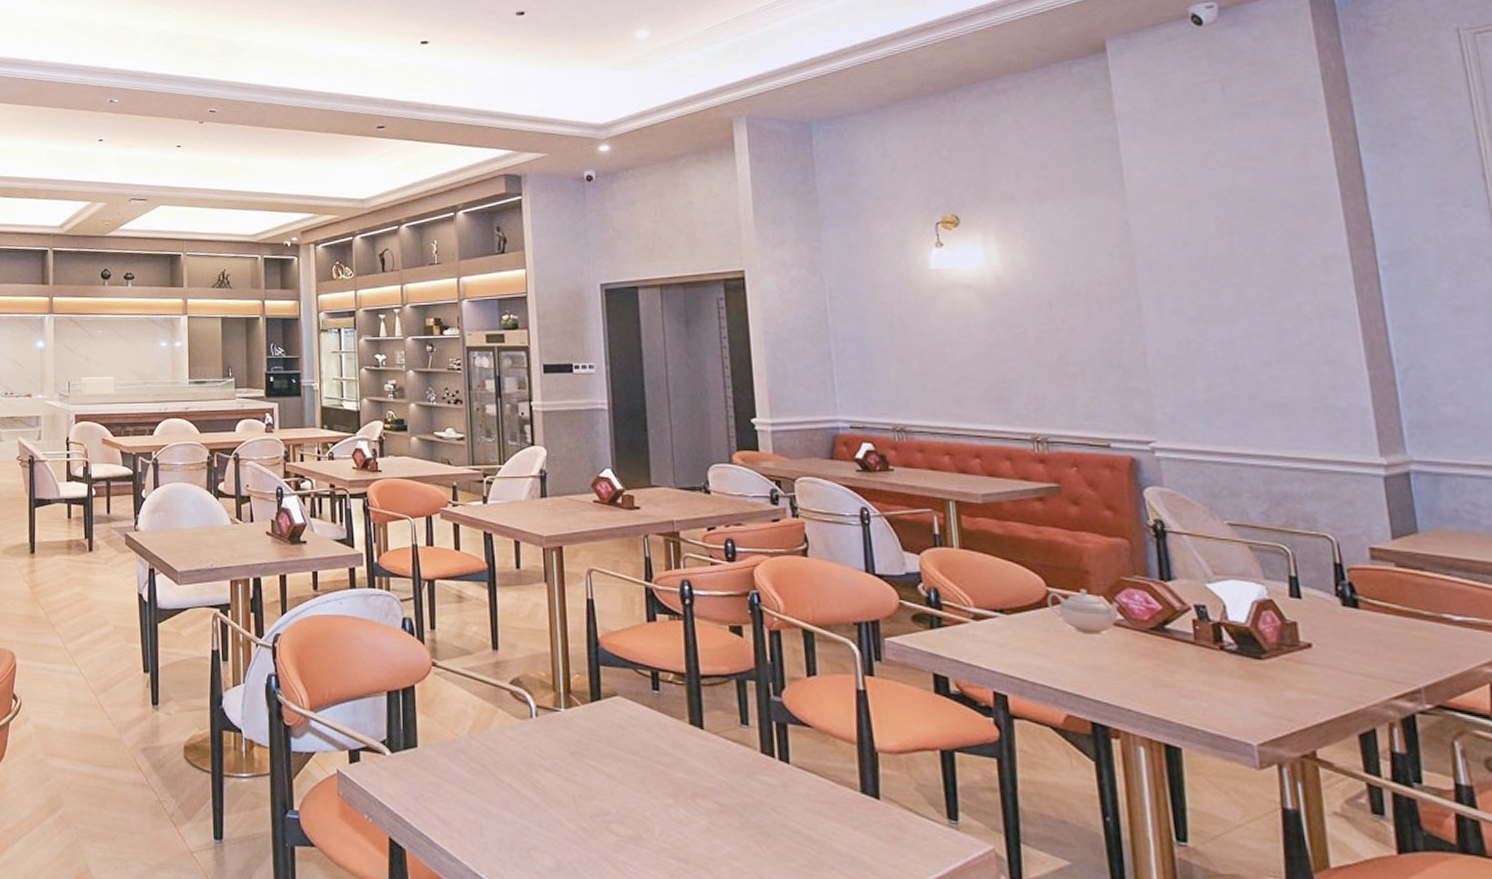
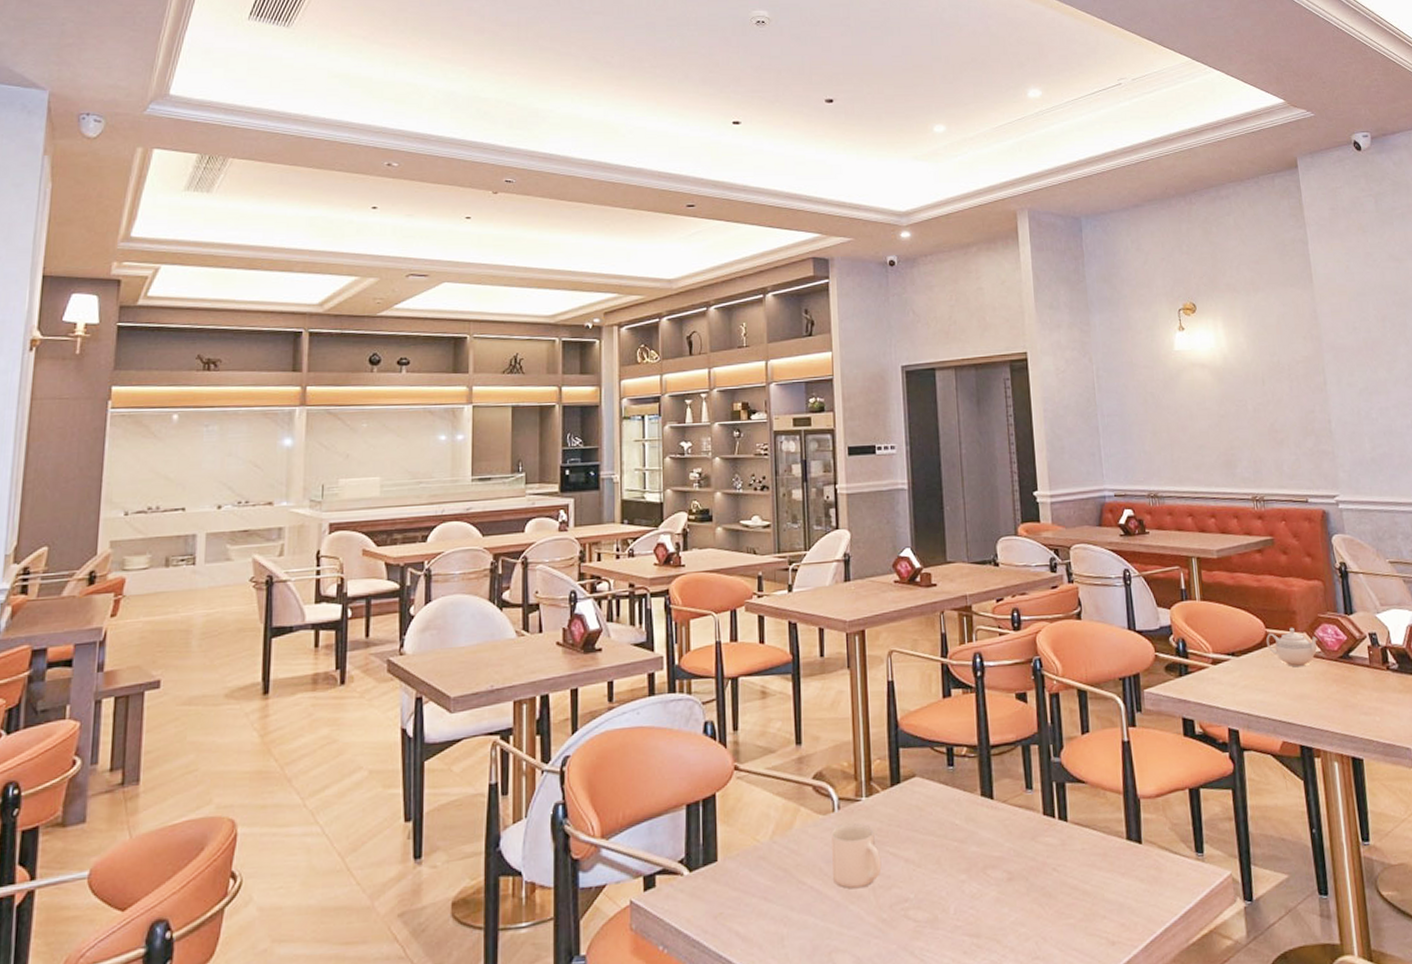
cup: none [529,731,582,795] -> present [831,823,882,889]

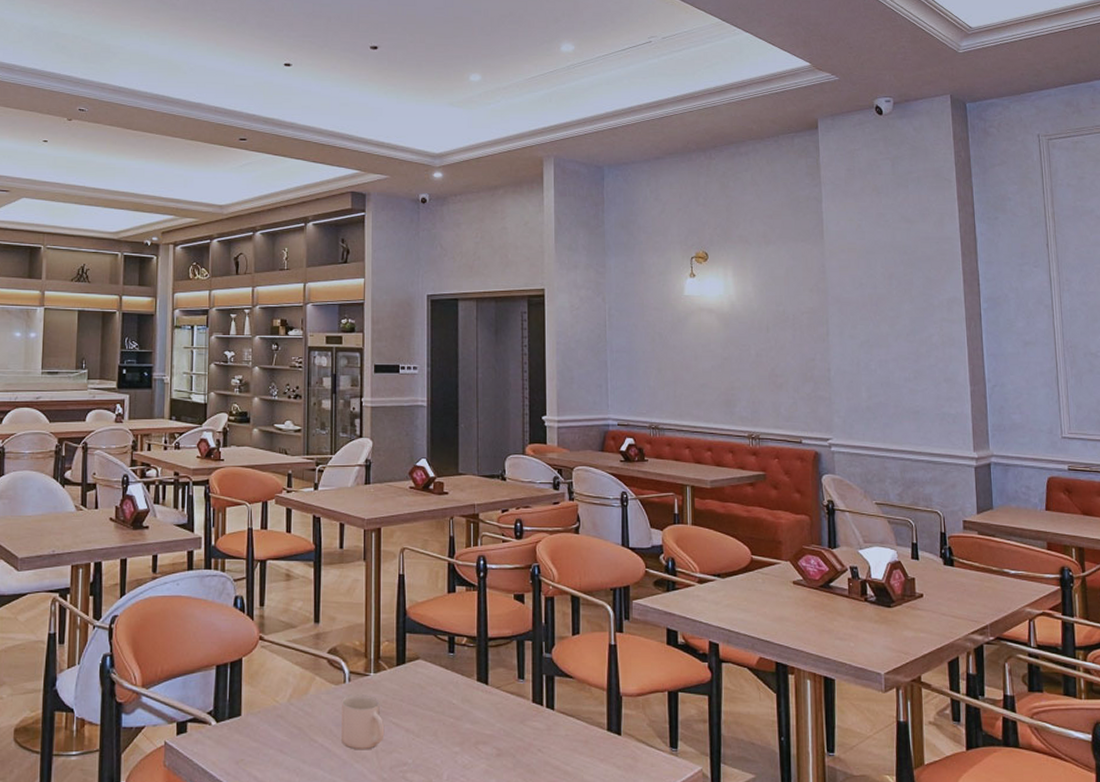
teapot: present [1266,627,1318,668] -> none [752,555,801,592]

